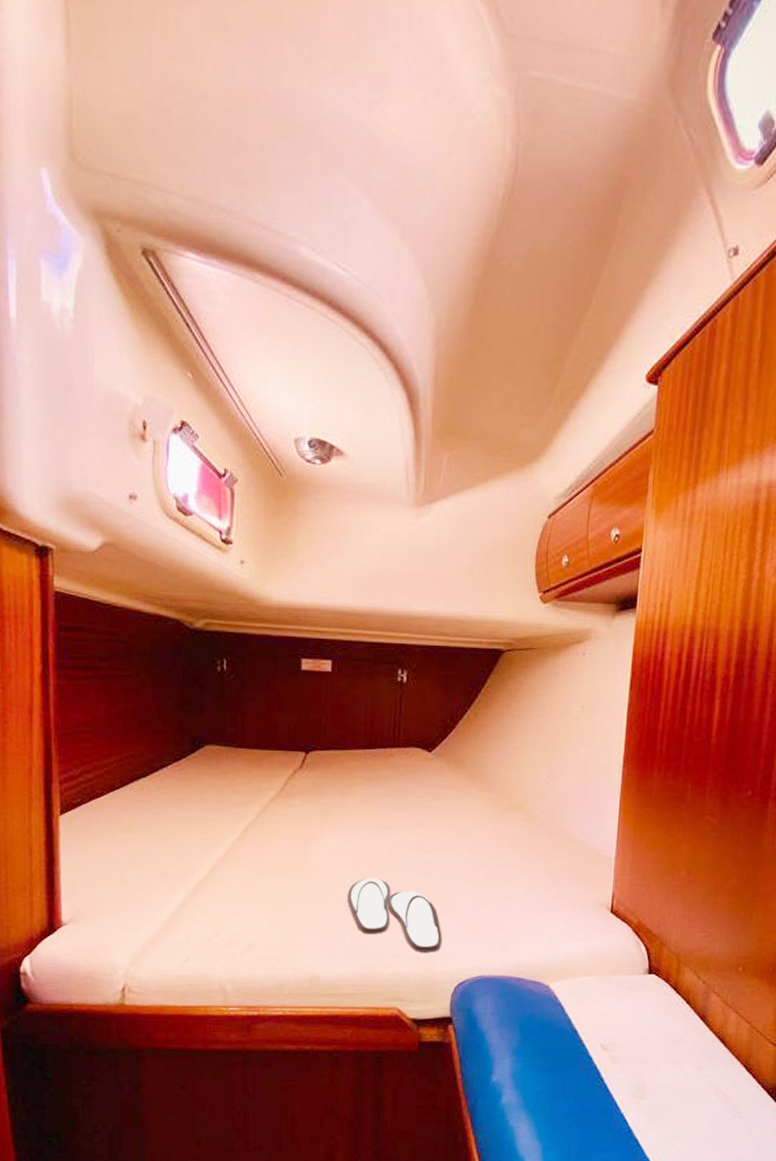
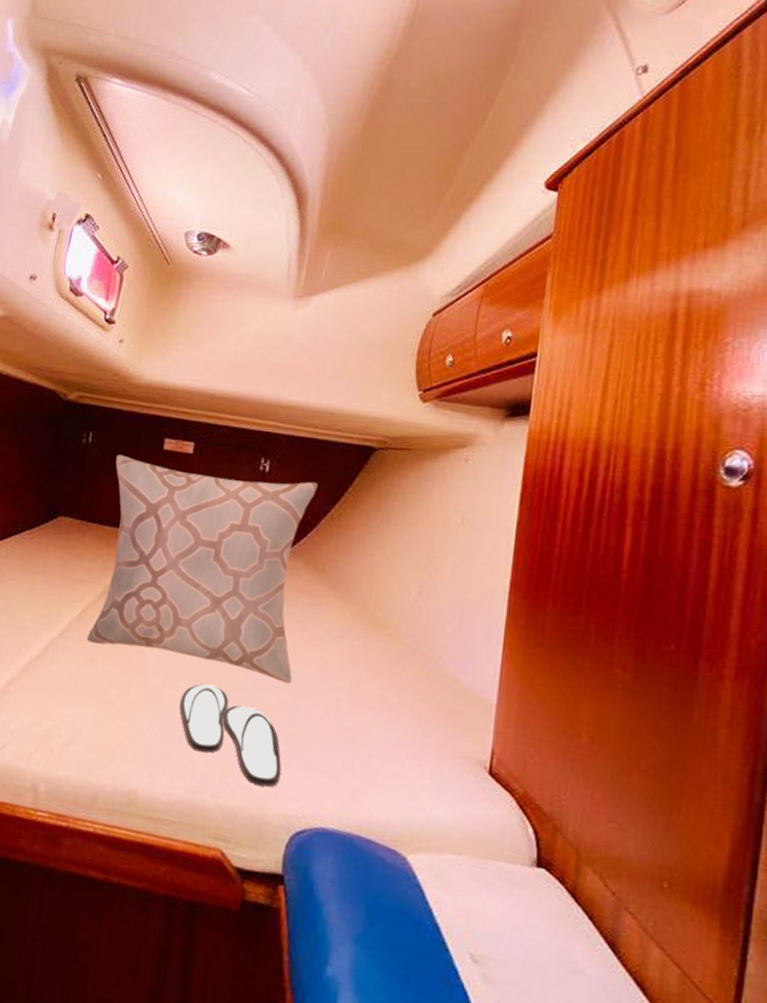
pillow: none [252,679,453,867] -> present [87,454,318,684]

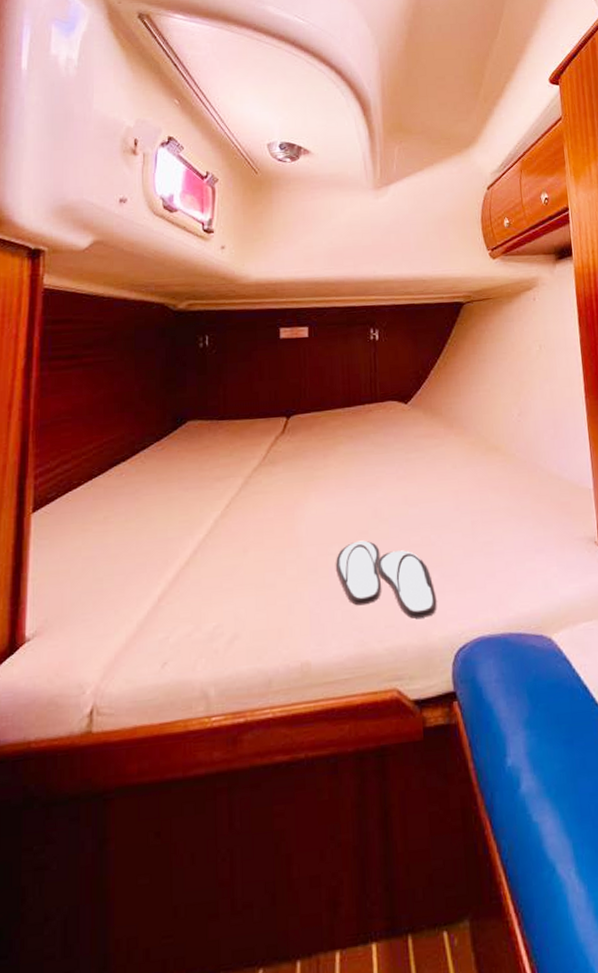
pillow: present [87,454,318,684] -> none [236,340,431,534]

